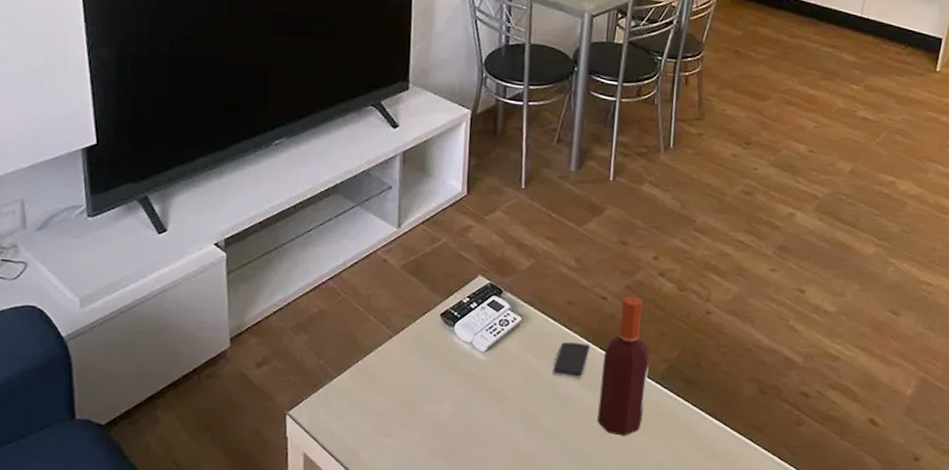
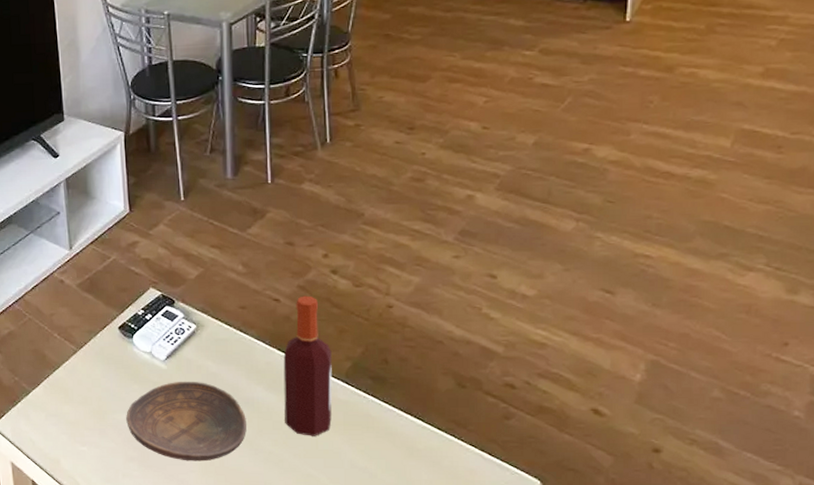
decorative bowl: none [437,374,560,458] -> present [126,381,247,462]
smartphone: present [551,342,591,379] -> none [232,346,269,382]

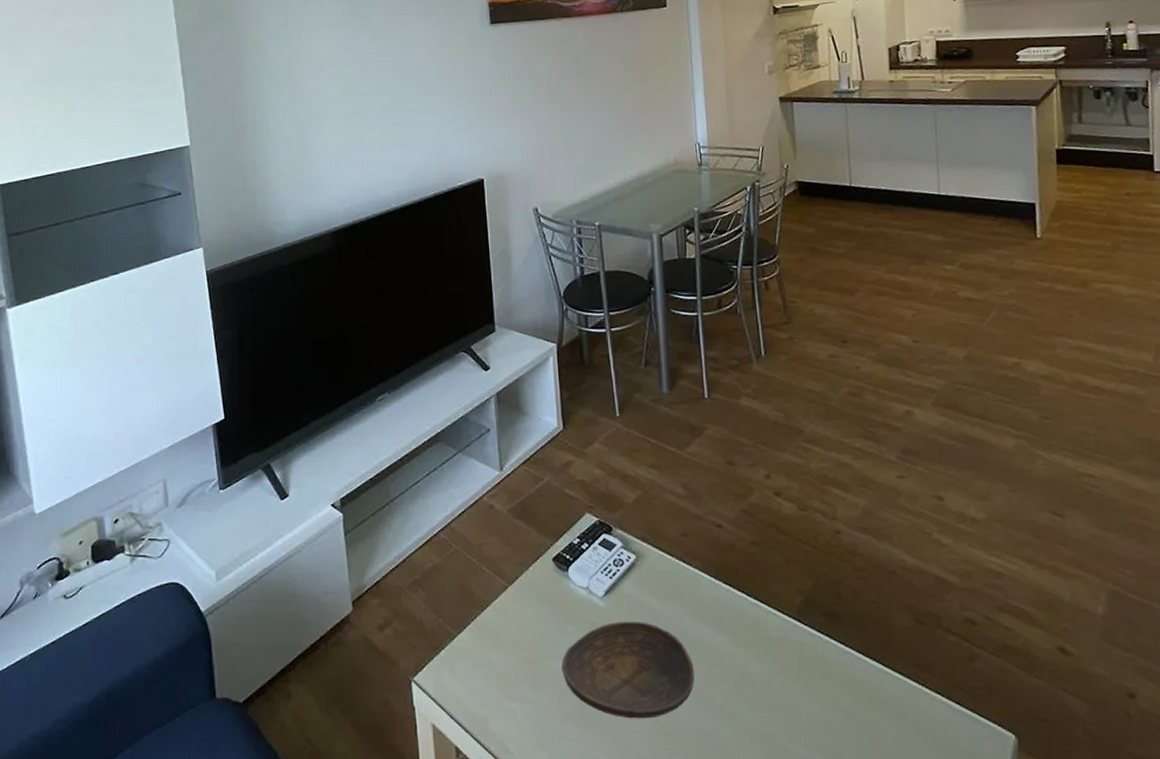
bottle: present [283,295,332,436] -> none [730,521,786,685]

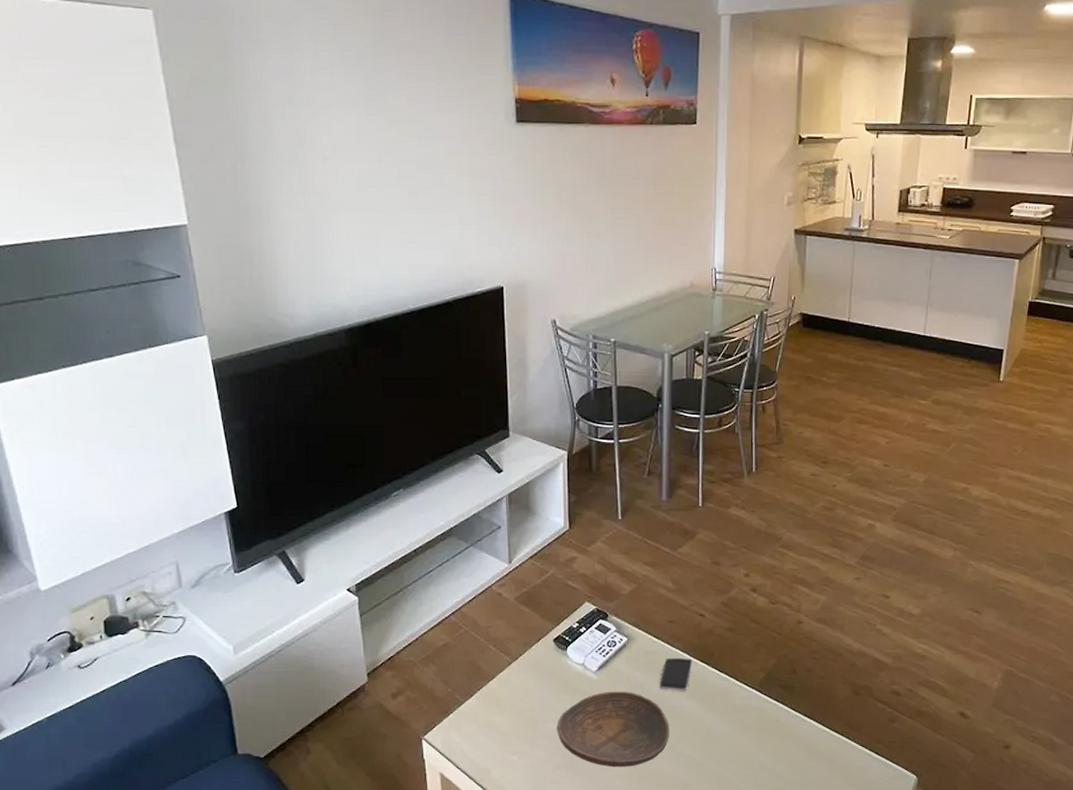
smartphone: none [676,579,715,621] -> present [659,658,693,691]

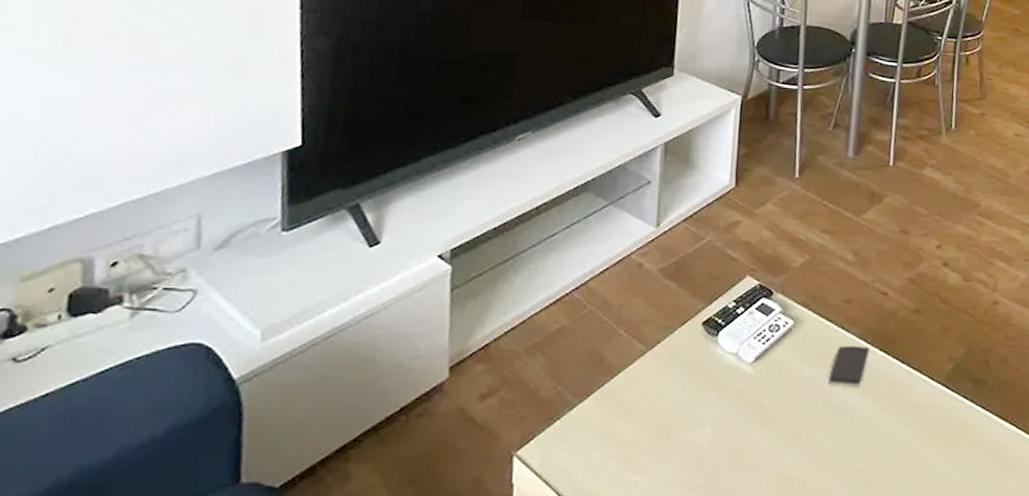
decorative bowl: present [557,691,669,767] -> none [695,387,837,487]

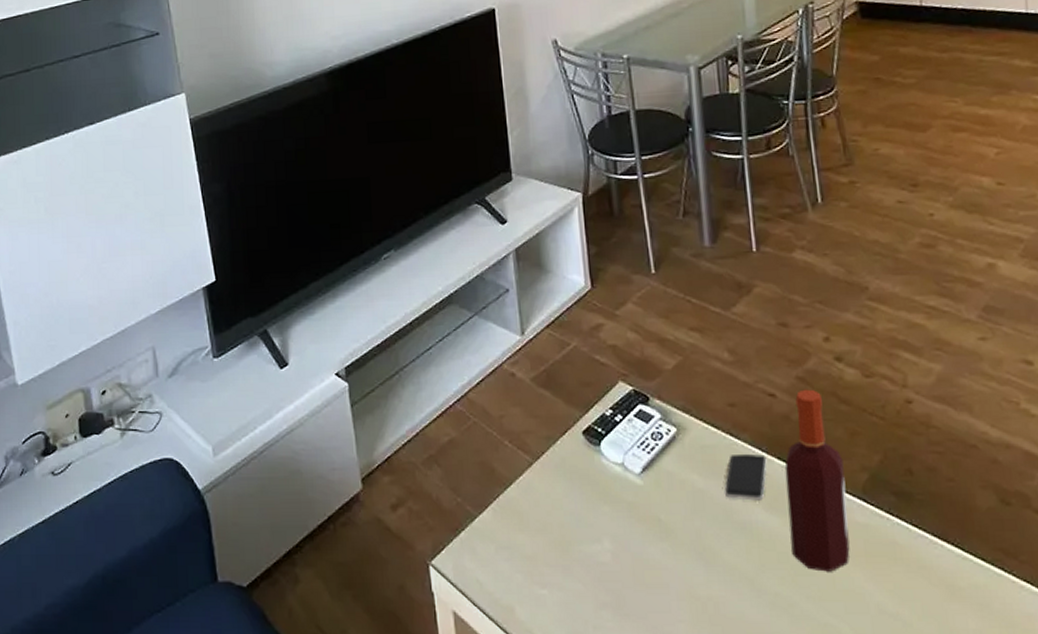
bottle: none [878,289,935,450] -> present [784,389,850,572]

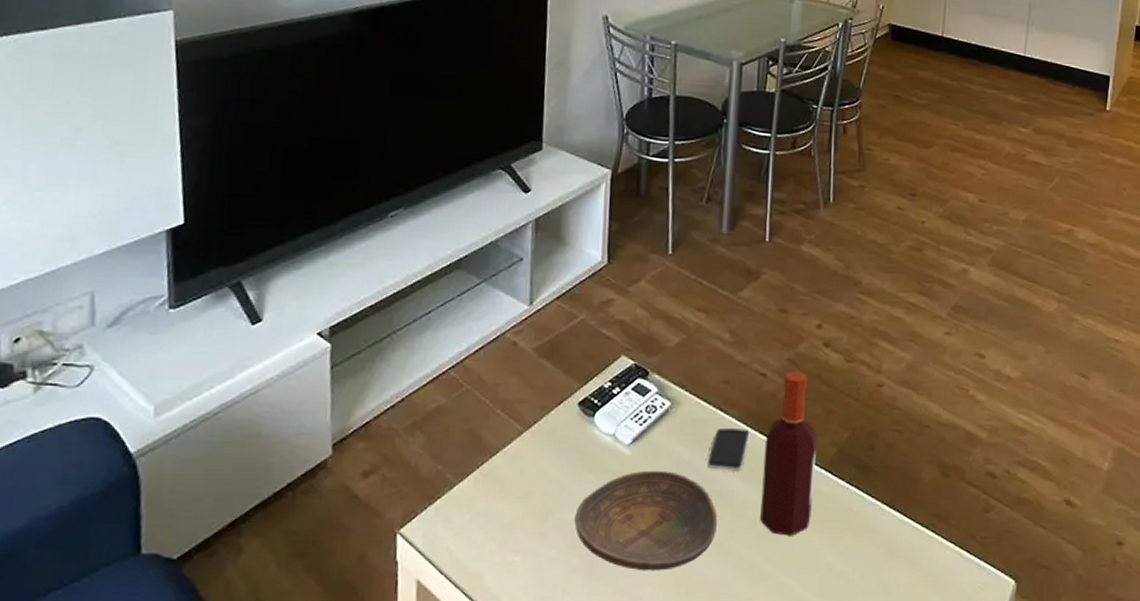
decorative bowl: none [595,500,746,608] -> present [574,470,717,571]

